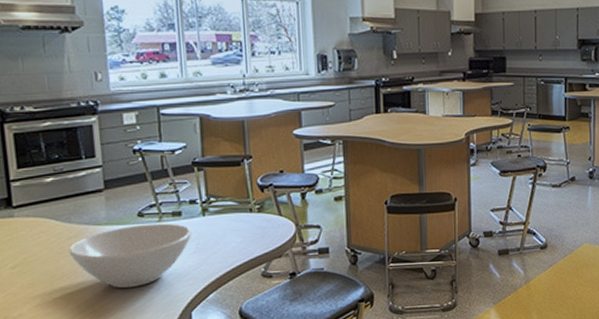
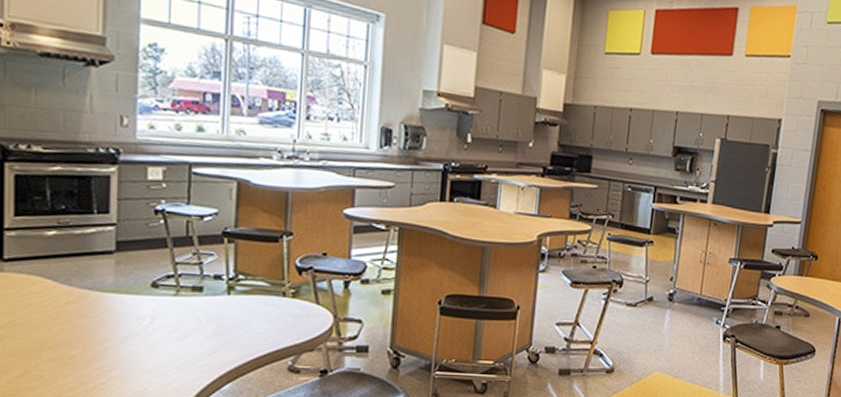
bowl: present [68,223,192,288] -> none [64,296,213,368]

